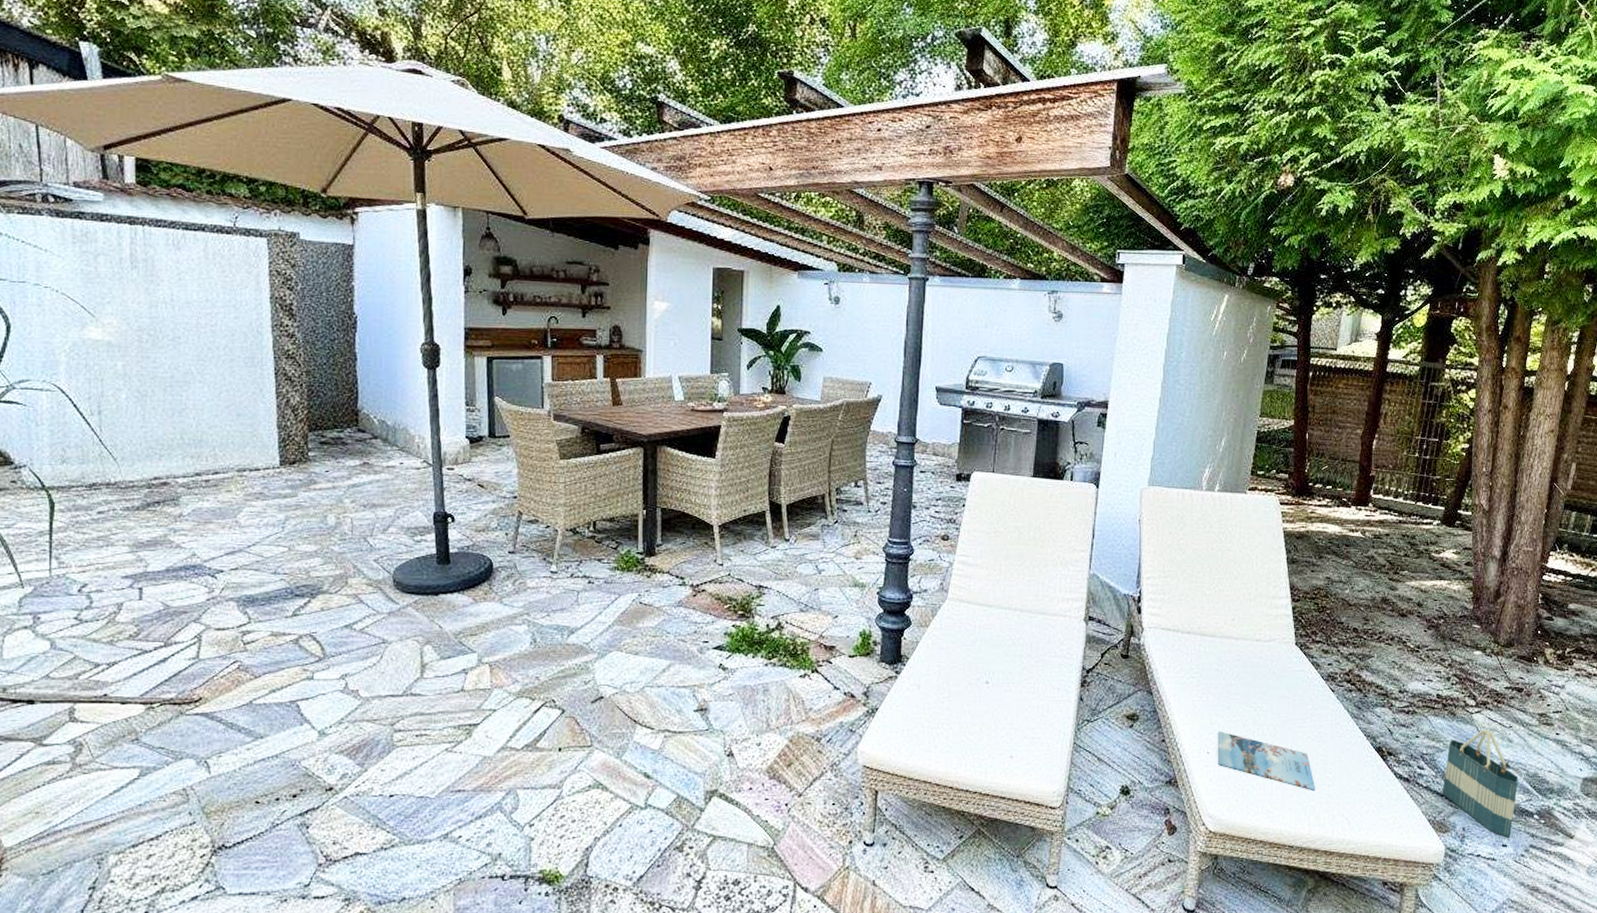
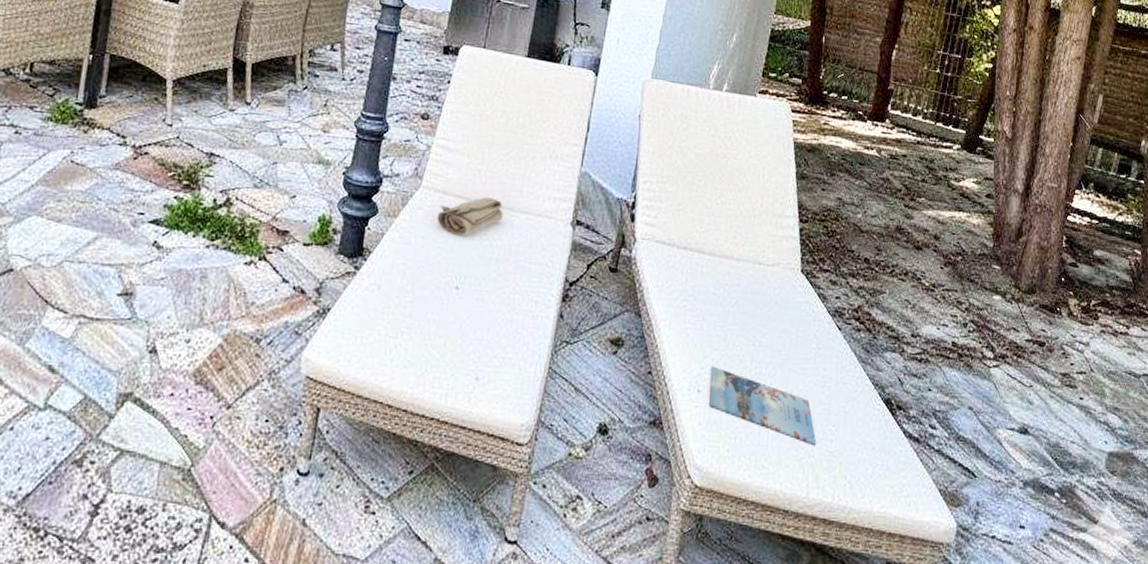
towel: none [964,603,1022,639] -> present [437,197,503,237]
tote bag: present [1442,730,1518,838] -> none [955,387,1038,518]

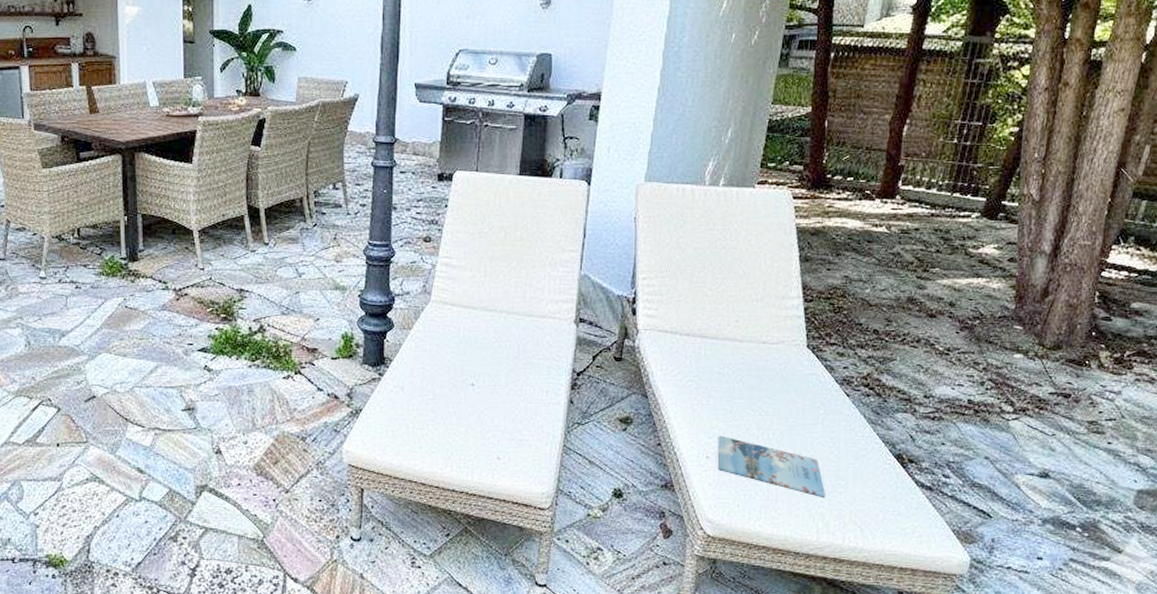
towel: present [437,197,503,237] -> none [448,305,509,341]

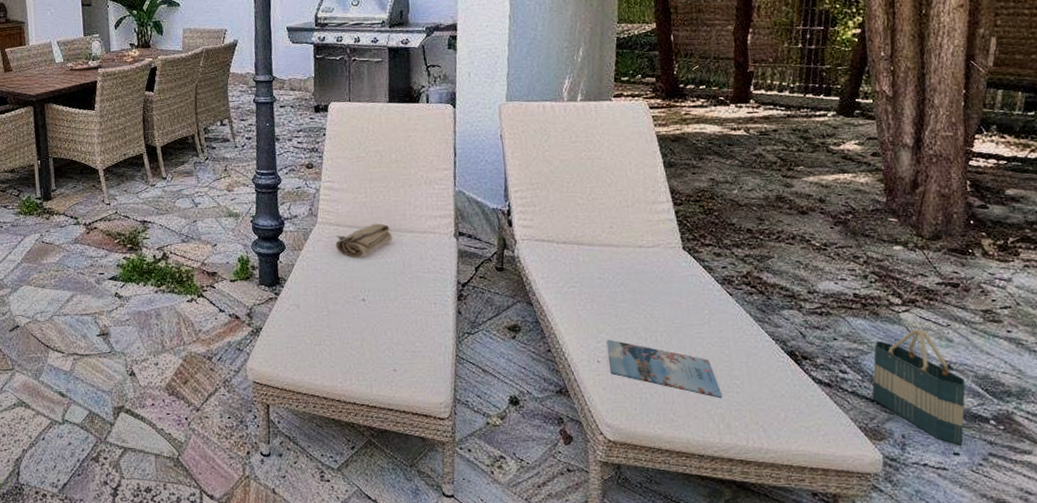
towel: none [448,305,509,341] -> present [335,223,392,259]
tote bag: none [969,438,1060,551] -> present [872,330,966,446]

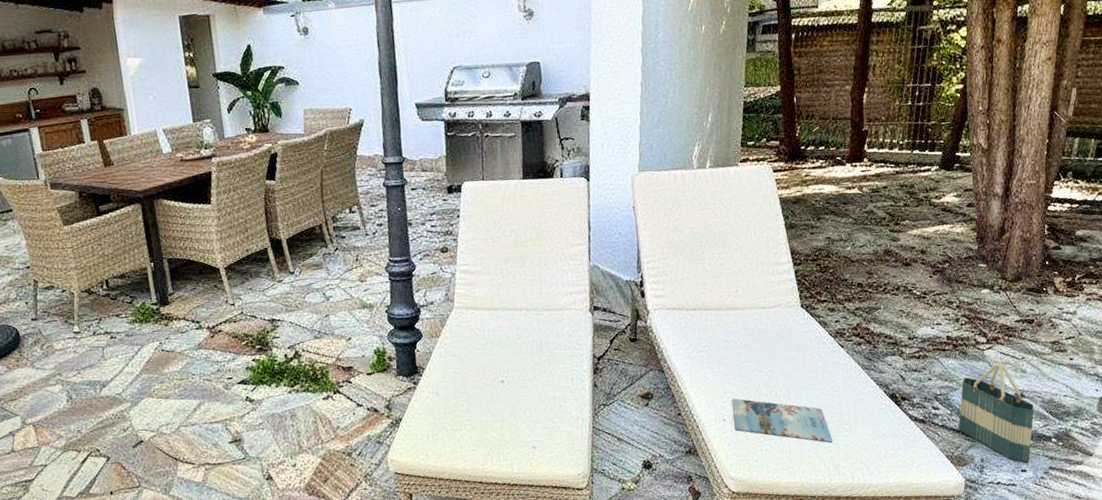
towel: present [335,223,392,259] -> none [472,304,529,342]

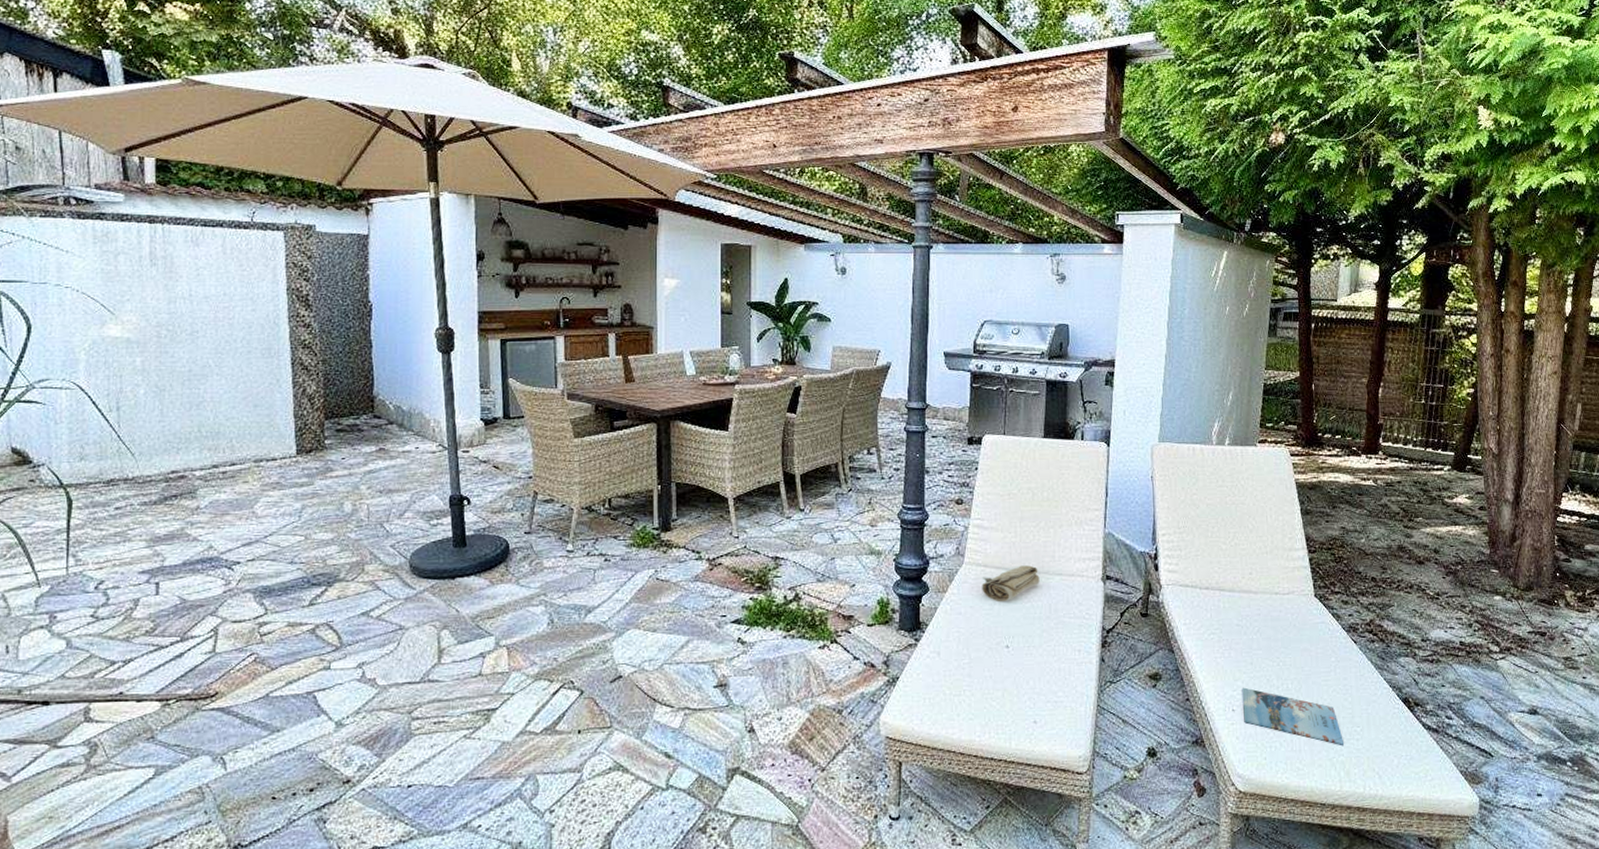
towel: none [472,304,529,342] -> present [982,565,1040,602]
tote bag: present [958,364,1034,463] -> none [1472,676,1549,787]

